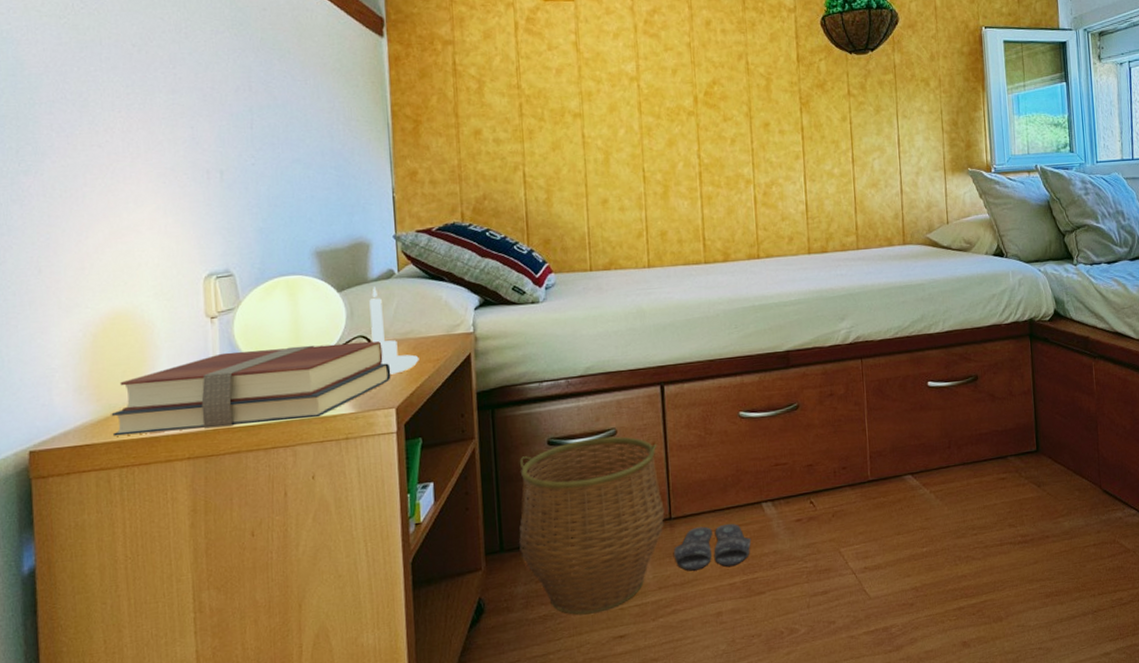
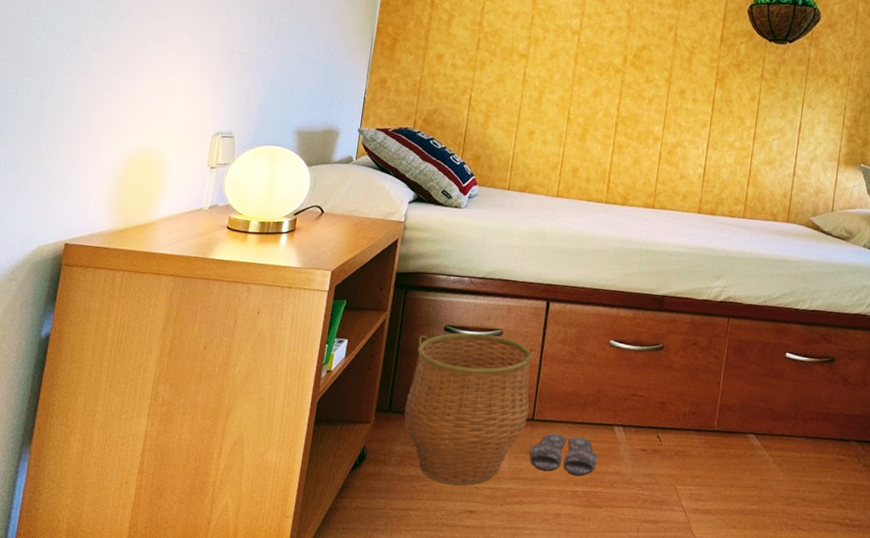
books: present [111,341,391,436] -> none [123,197,335,265]
candle holder: present [369,287,419,375] -> none [325,168,358,243]

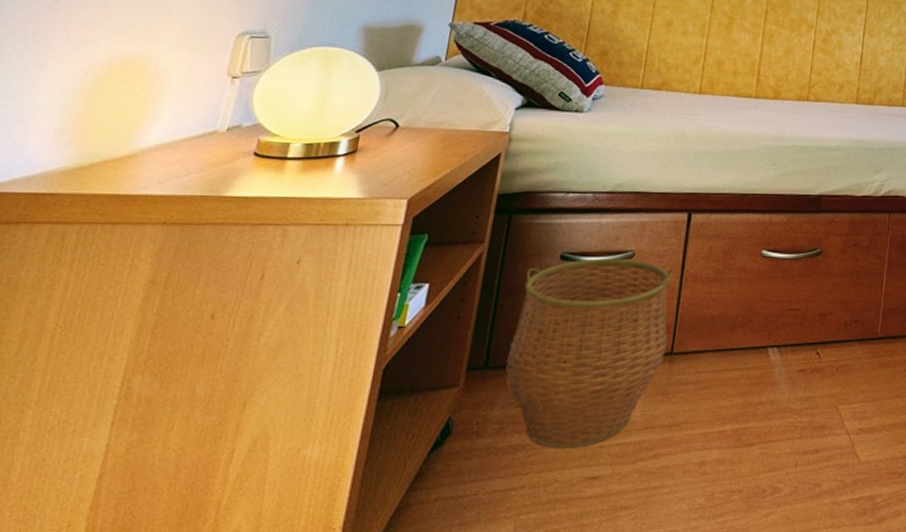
slippers: present [529,432,599,476] -> none [668,365,751,413]

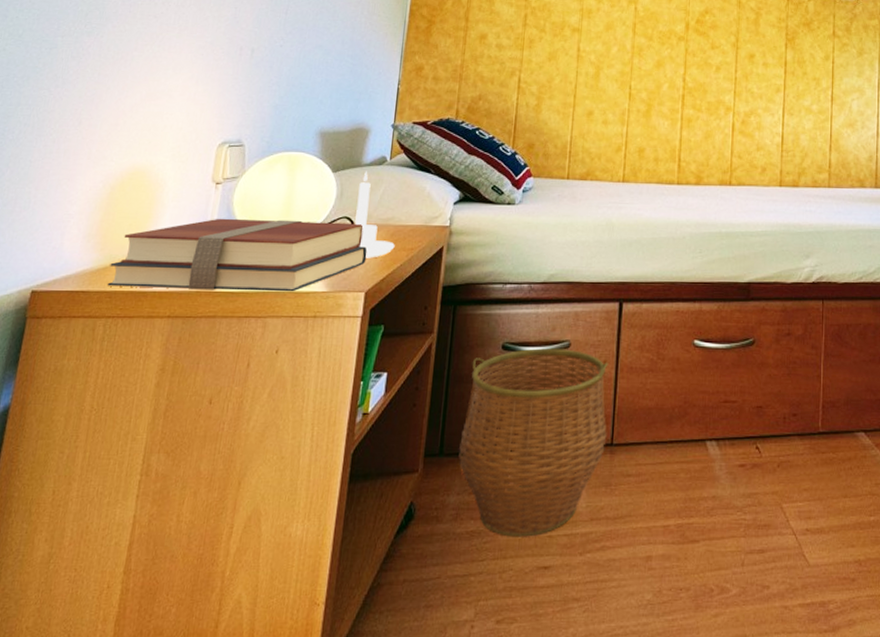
books: none [83,115,414,198] -> present [107,218,368,292]
candle holder: none [400,71,446,164] -> present [355,171,395,258]

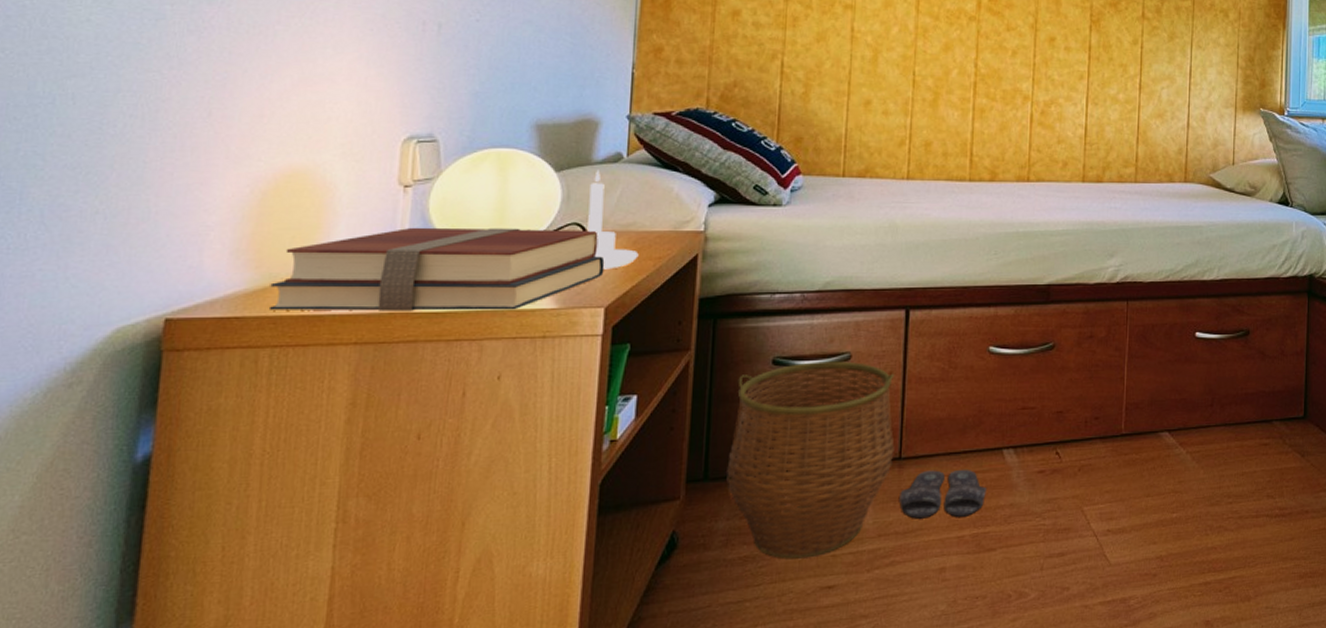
slippers: none [610,458,692,506] -> present [899,469,988,519]

